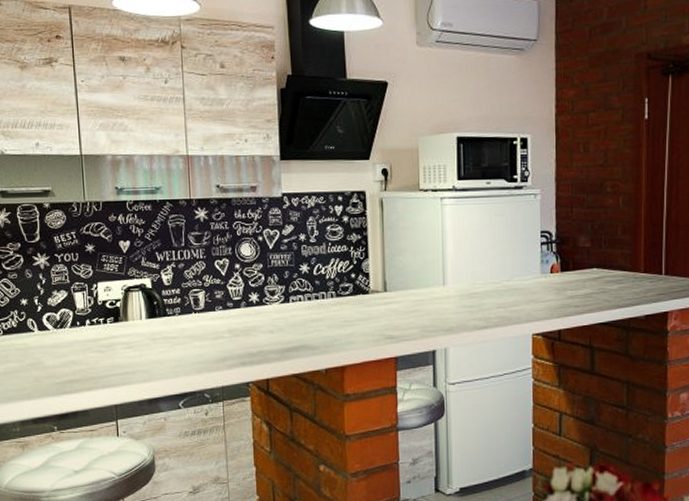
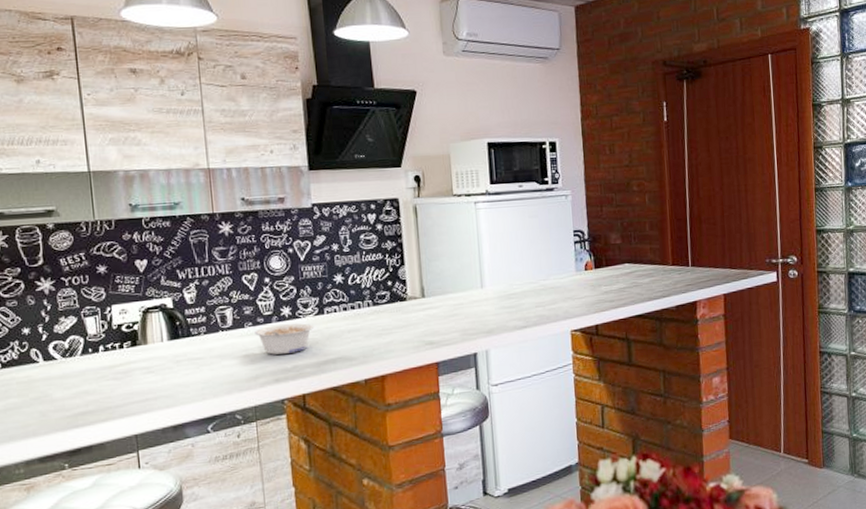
legume: none [224,310,279,339] -> present [255,323,313,355]

